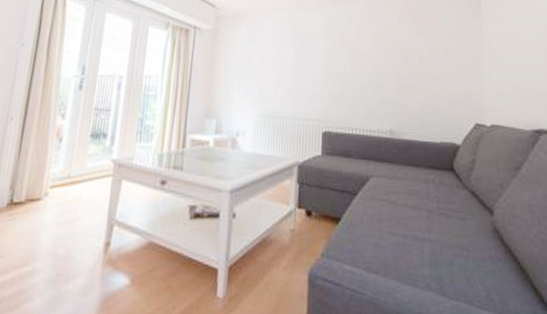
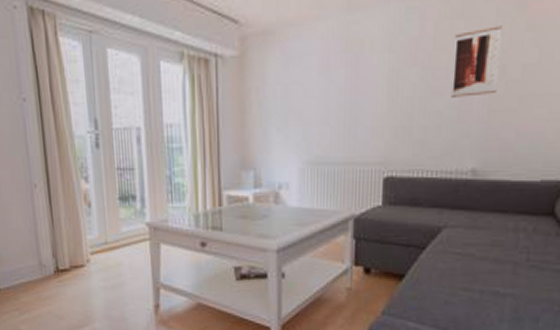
wall art: none [370,29,403,76] -> present [450,26,502,97]

